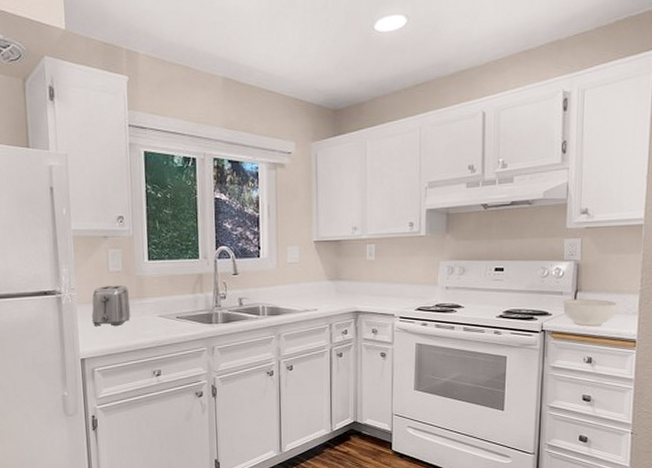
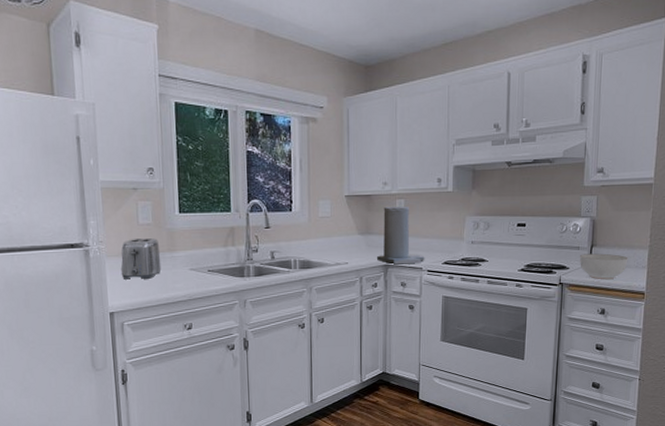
paper towel: none [347,251,397,311] -> present [377,206,425,265]

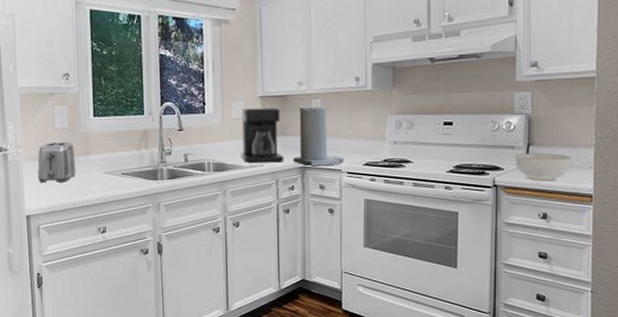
coffee maker: none [326,207,368,261] -> present [240,107,284,163]

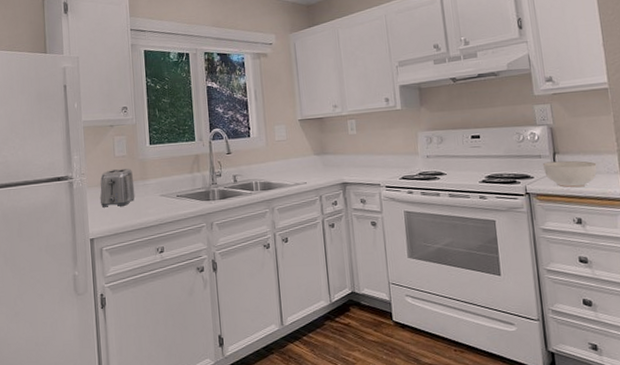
coffee maker: present [240,107,284,163] -> none [283,129,326,181]
paper towel: present [294,106,344,167] -> none [334,126,382,182]

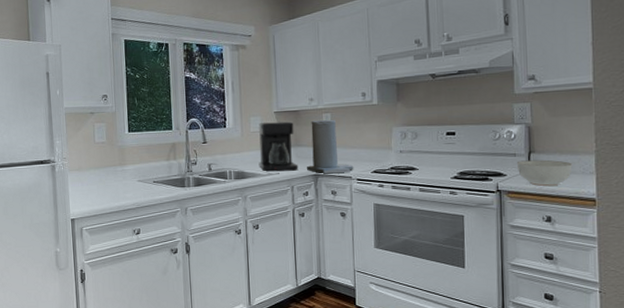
toaster: present [100,168,135,208] -> none [80,154,114,190]
coffee maker: none [283,129,326,181] -> present [258,121,299,171]
paper towel: none [334,126,382,182] -> present [307,119,354,174]

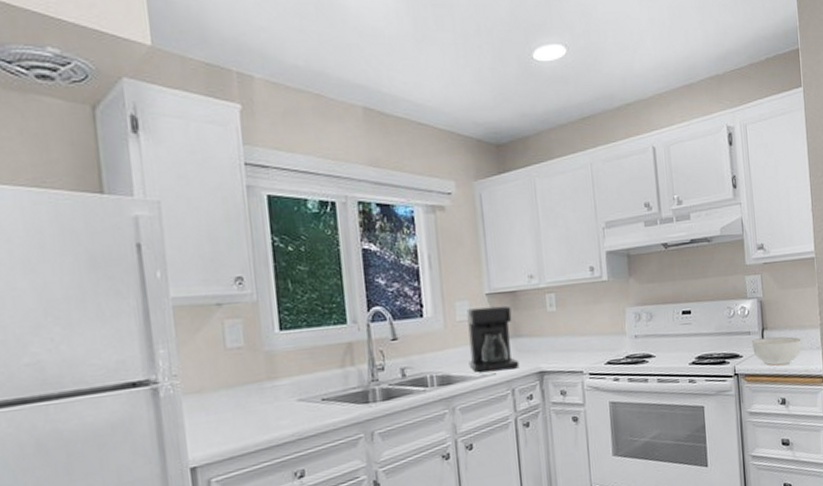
paper towel: present [307,119,354,174] -> none [530,301,585,371]

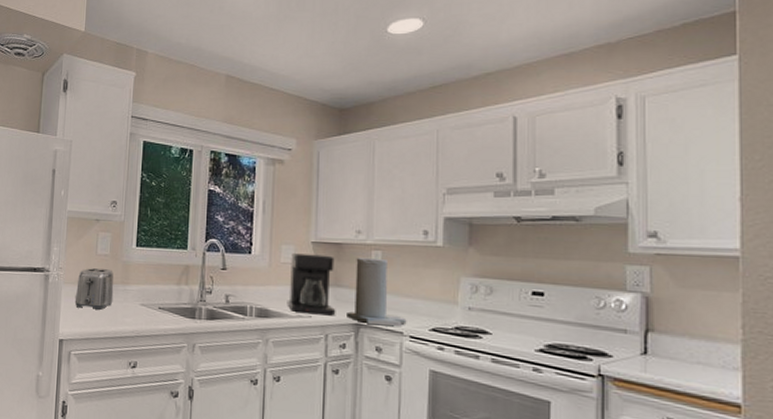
toaster: none [203,365,260,422] -> present [74,268,114,310]
paper towel: none [530,301,585,371] -> present [347,257,407,327]
bowl: present [751,336,802,366] -> none [627,339,708,380]

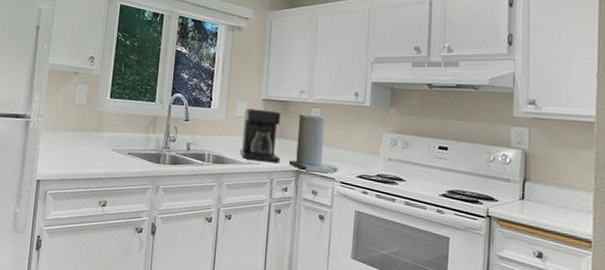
toaster: present [74,268,114,310] -> none [52,116,89,154]

